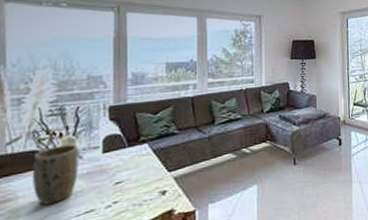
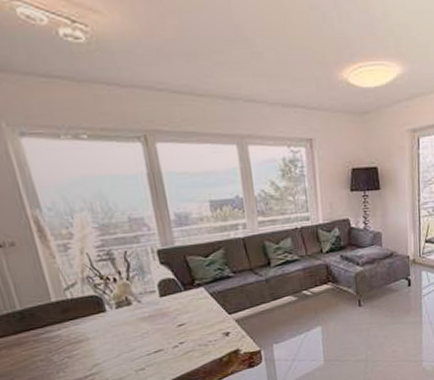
plant pot: present [32,144,79,205] -> none [93,289,141,346]

